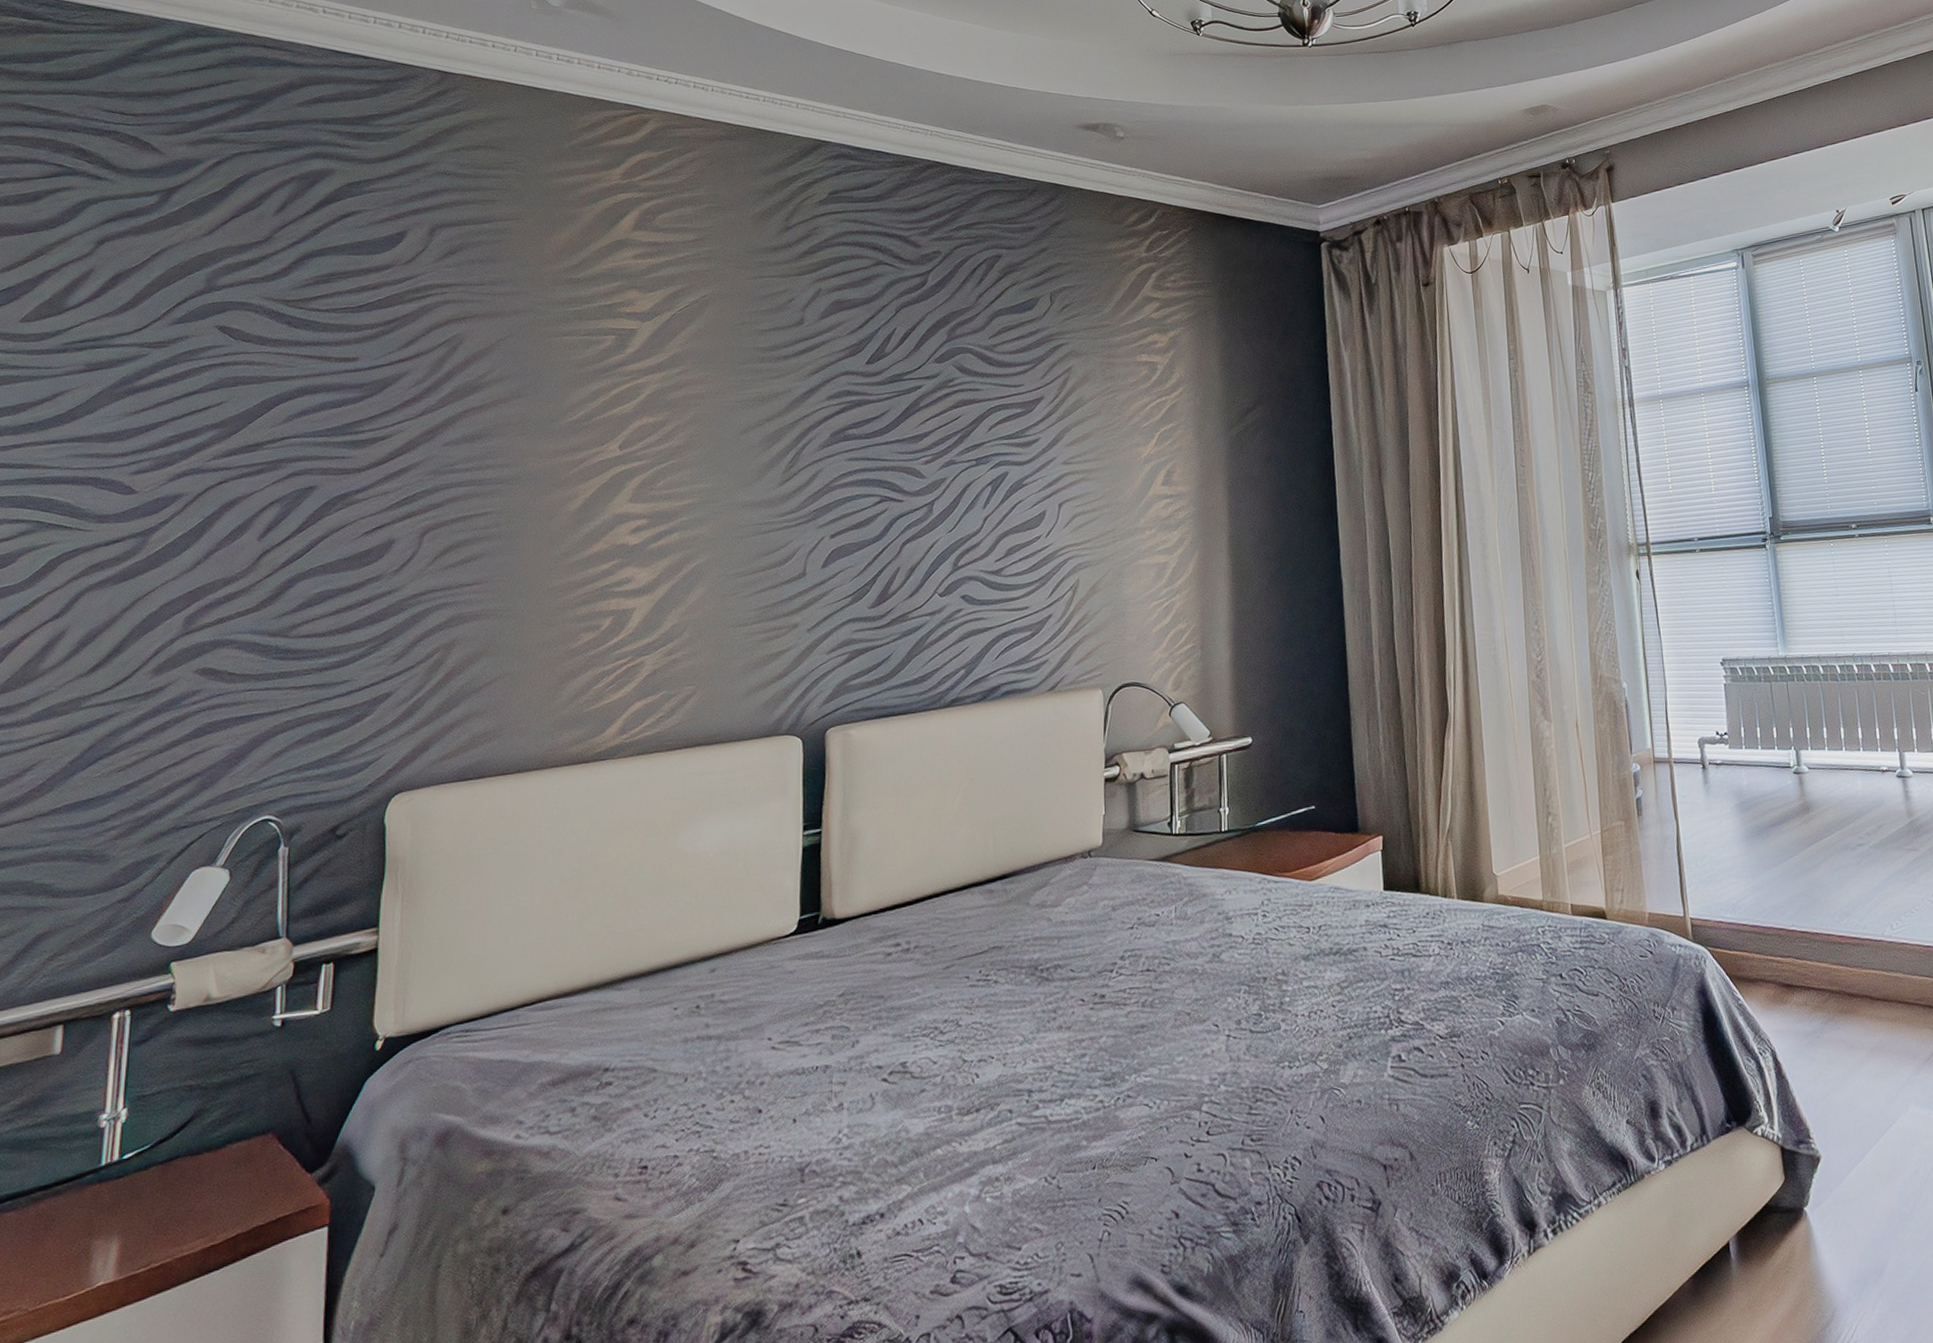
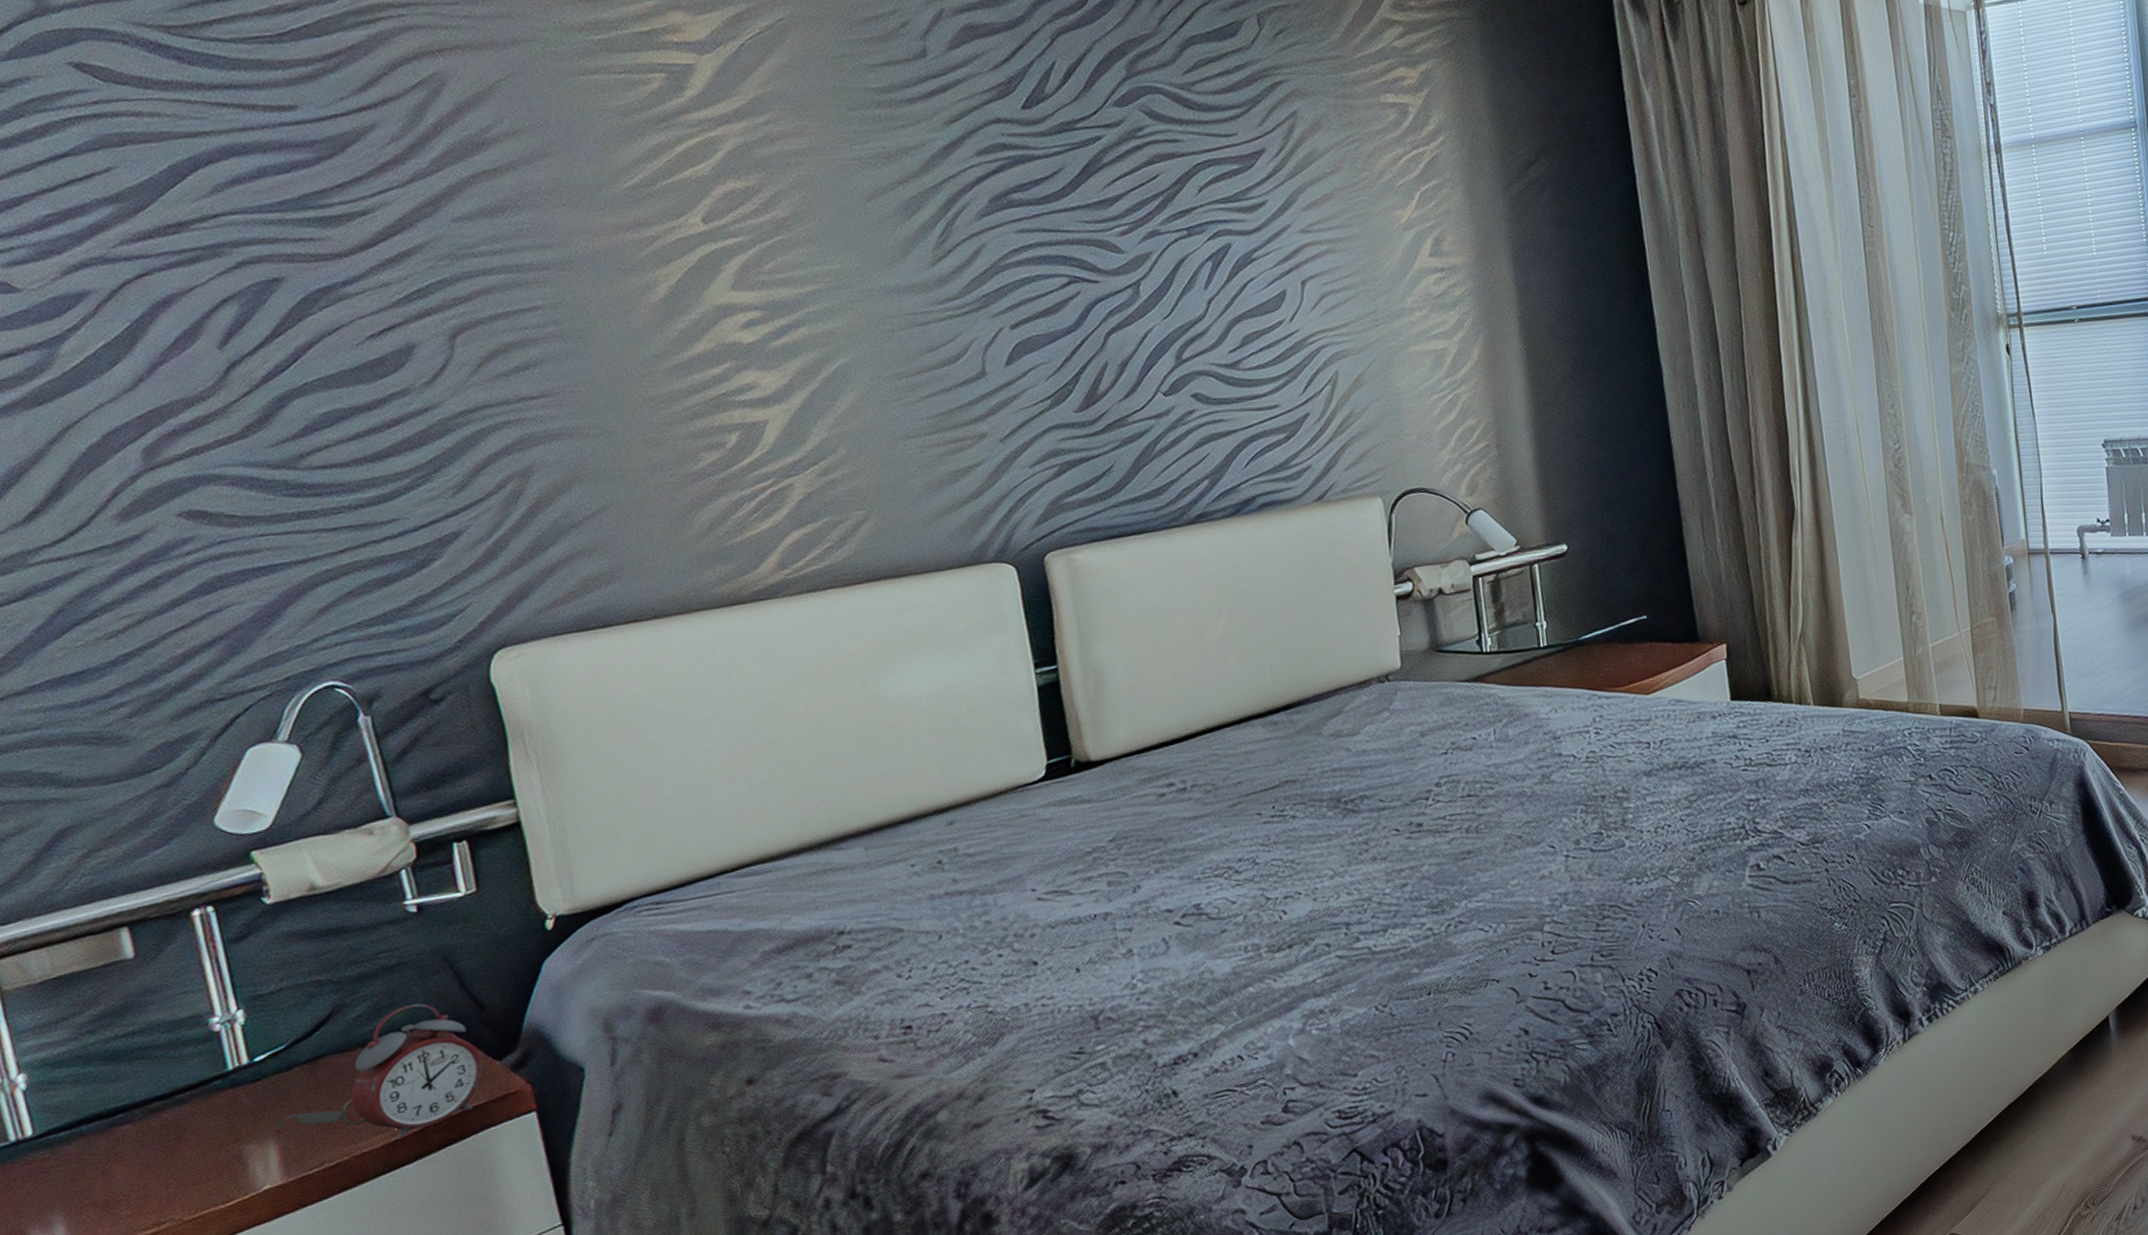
spectacles: none [119,1202,193,1230] -> present [272,1099,365,1133]
alarm clock: none [186,1113,298,1245] -> present [350,1003,484,1139]

